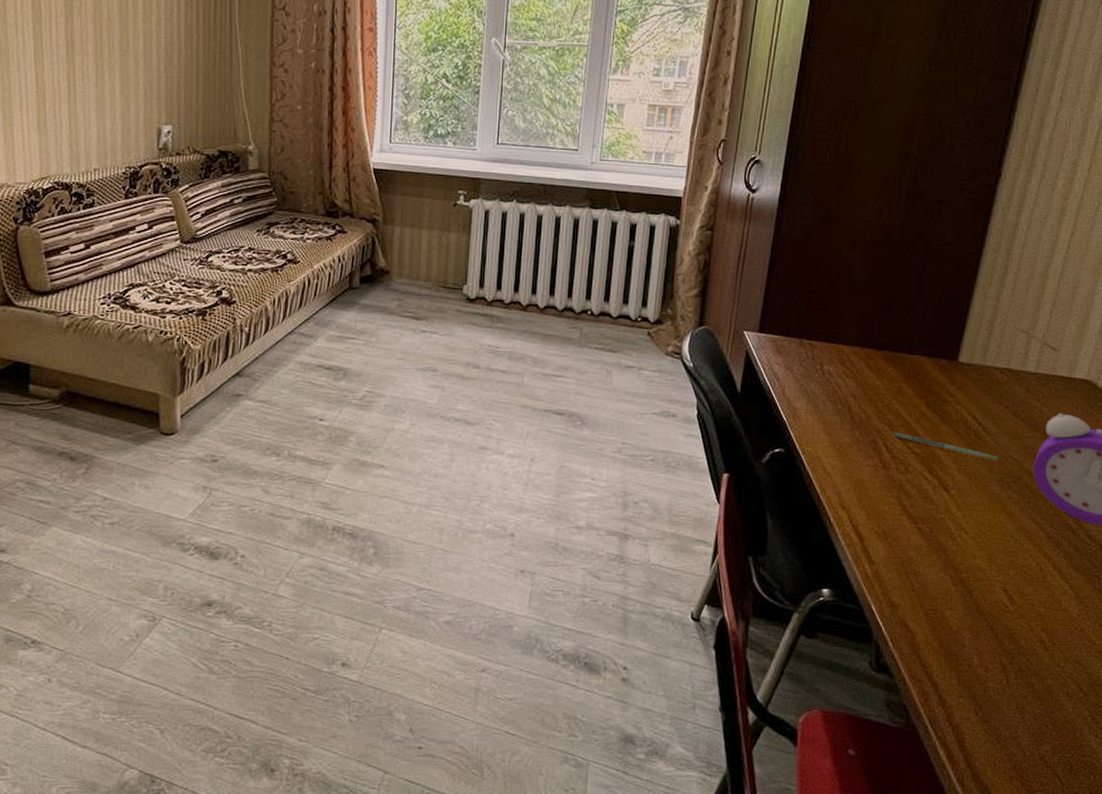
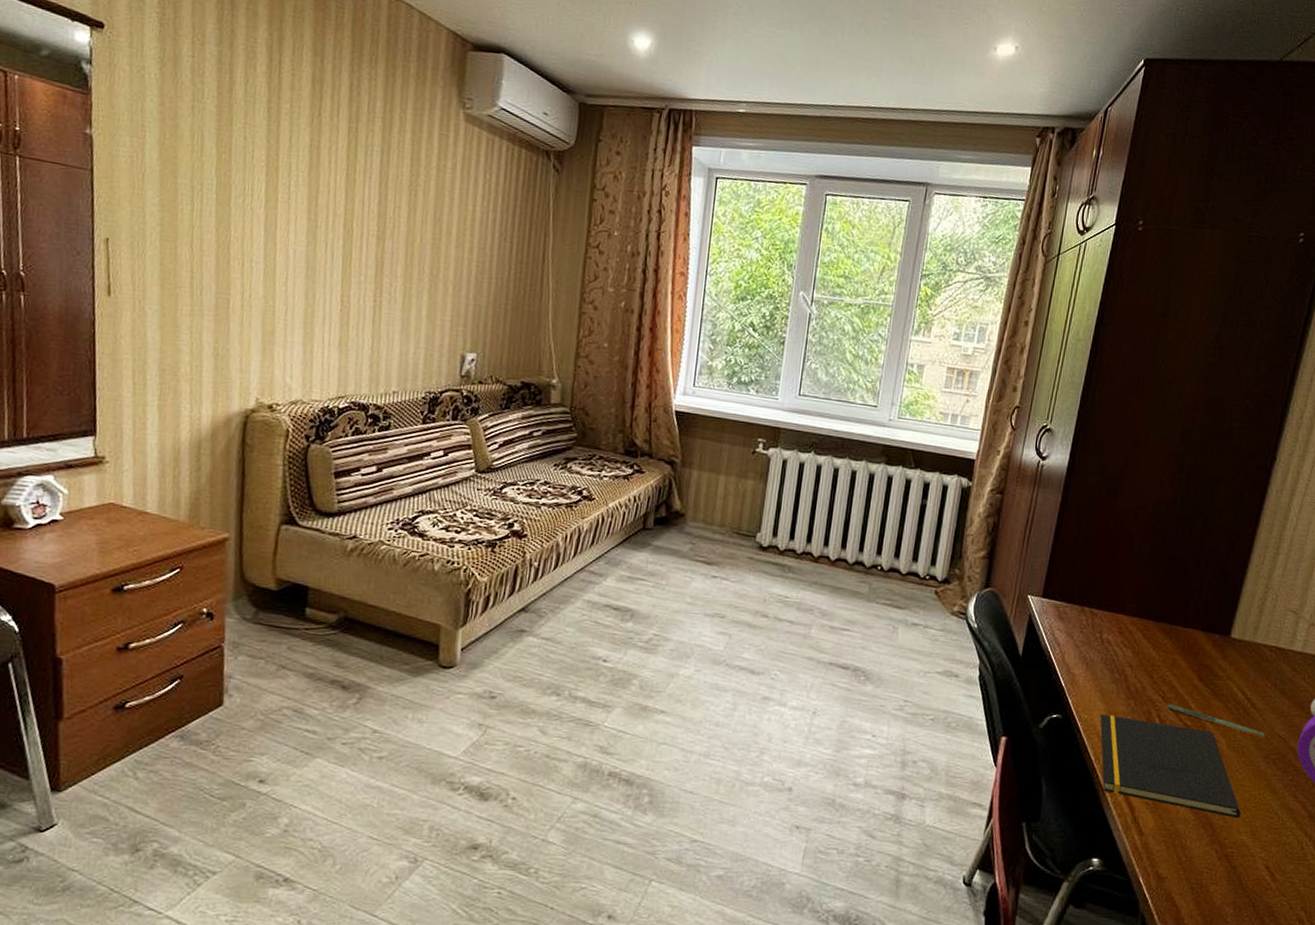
notepad: none [824,446,975,544] -> present [1100,714,1241,819]

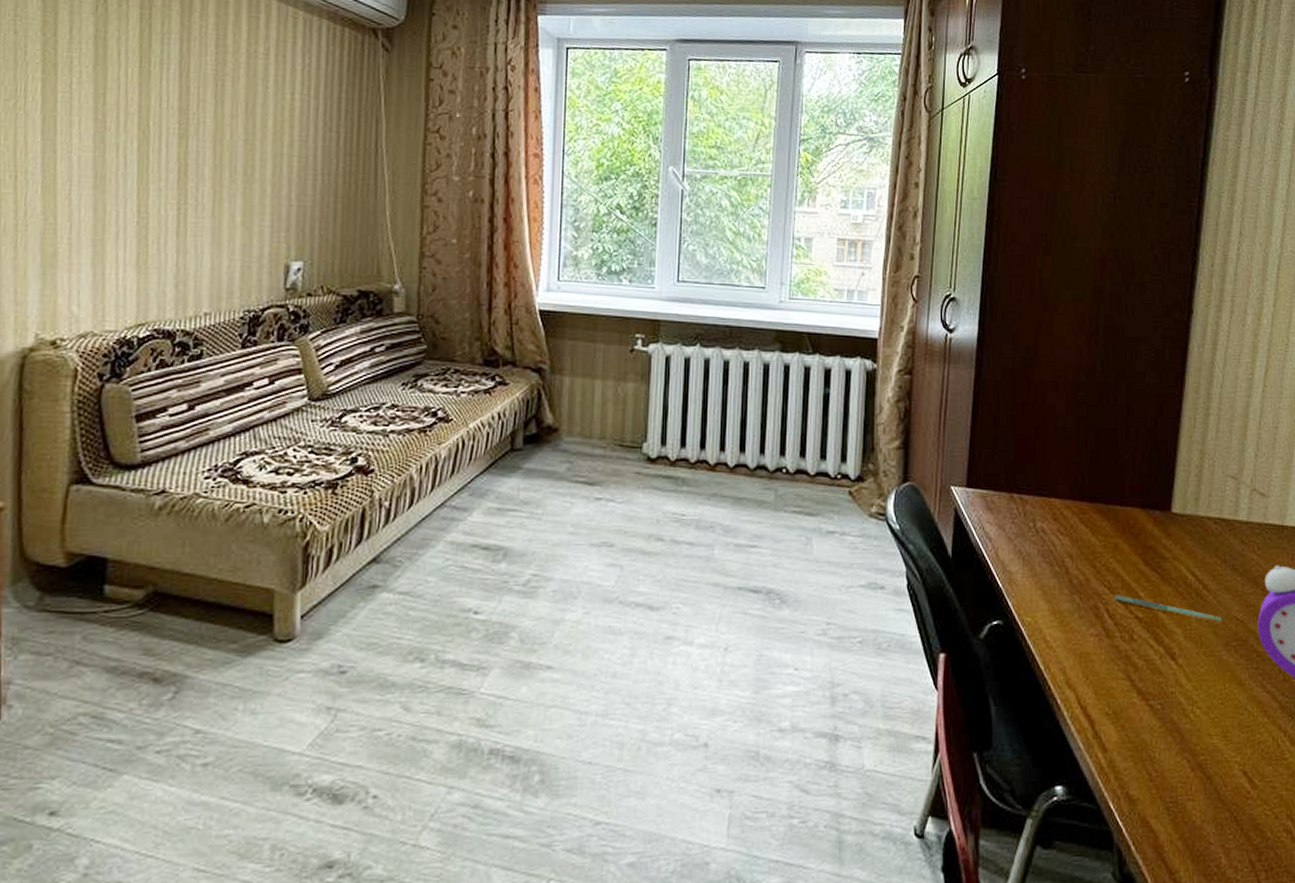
notepad: present [1100,714,1241,819] -> none [1045,614,1208,720]

